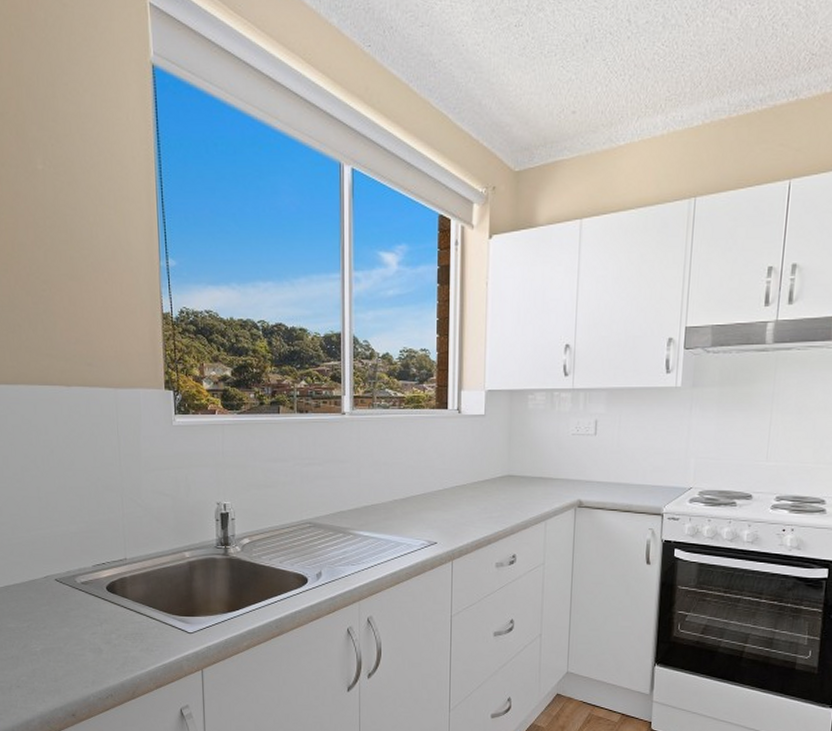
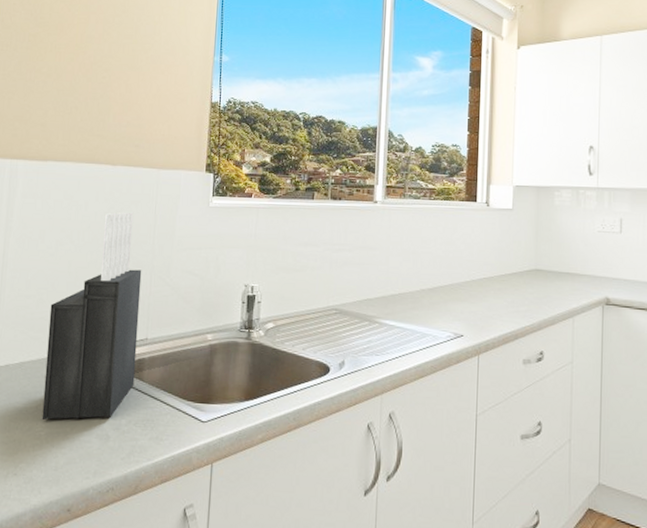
knife block: none [26,434,119,638] -> present [42,212,142,421]

